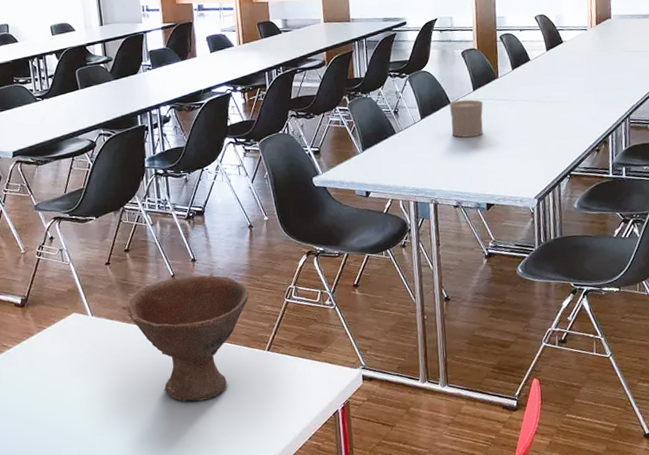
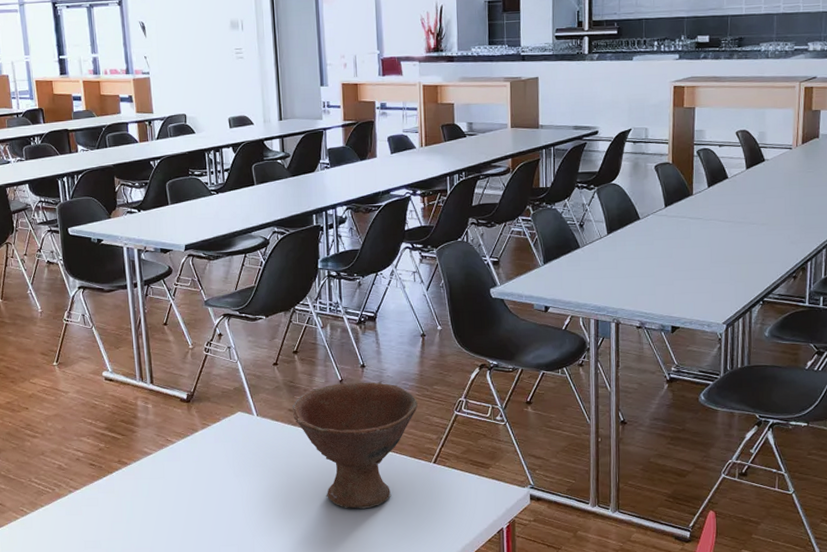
cup: present [449,99,483,138] -> none [638,216,674,256]

